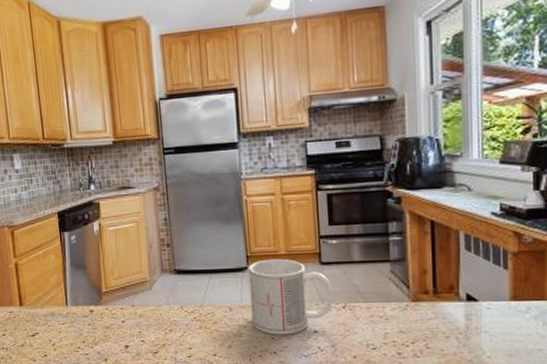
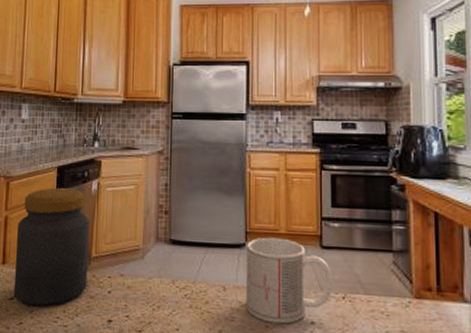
jar: none [27,231,102,341] -> present [13,188,90,308]

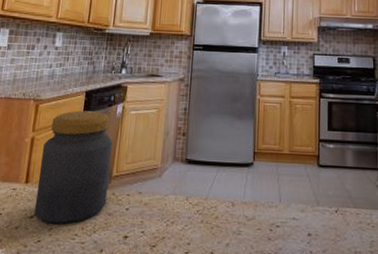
mug: present [246,237,333,324] -> none [252,157,328,236]

